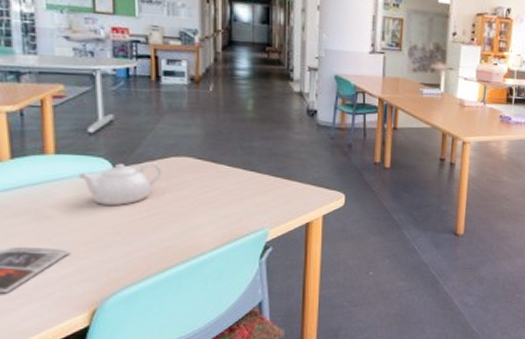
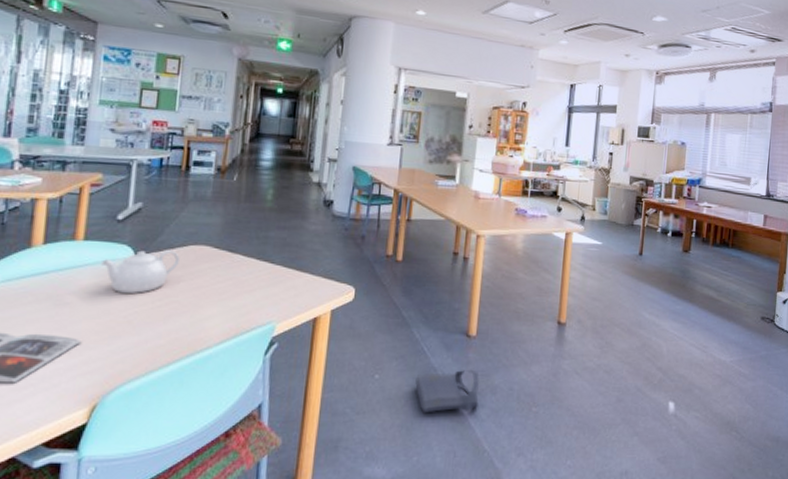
bag: none [407,263,467,303] -> present [415,369,479,413]

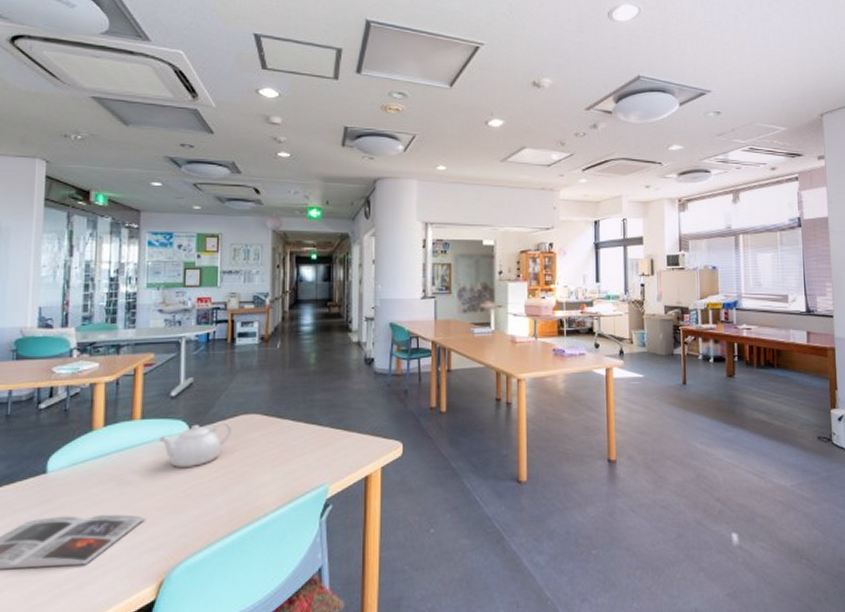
bag: present [415,369,479,413] -> none [471,515,536,565]

